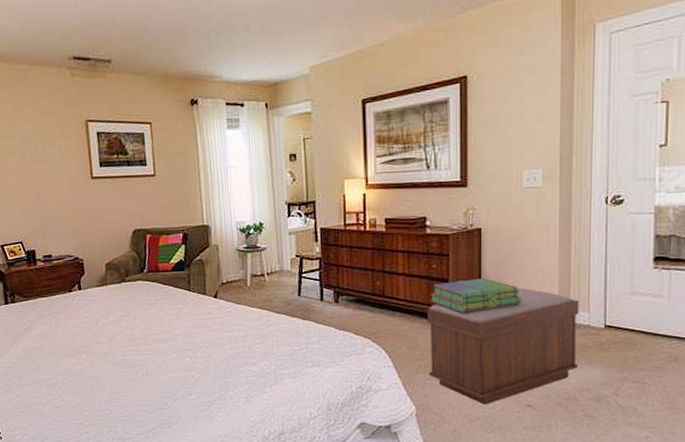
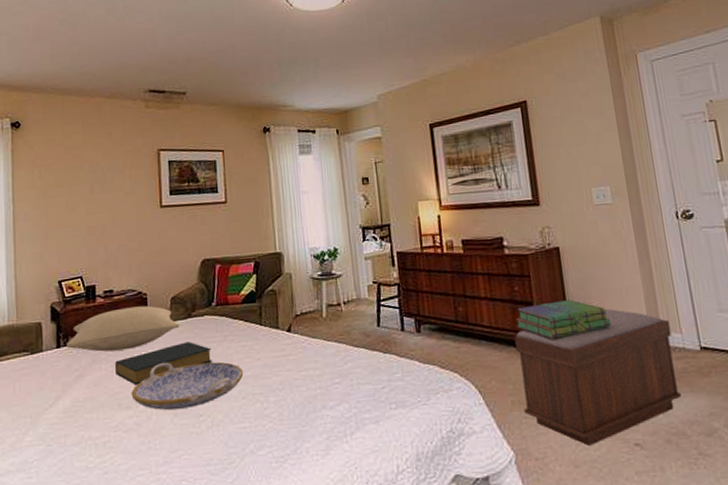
pillow: none [14,270,115,309] -> present [67,305,180,352]
hardback book: none [58,303,146,338] -> present [115,342,212,385]
serving tray: none [74,320,174,361] -> present [131,361,244,411]

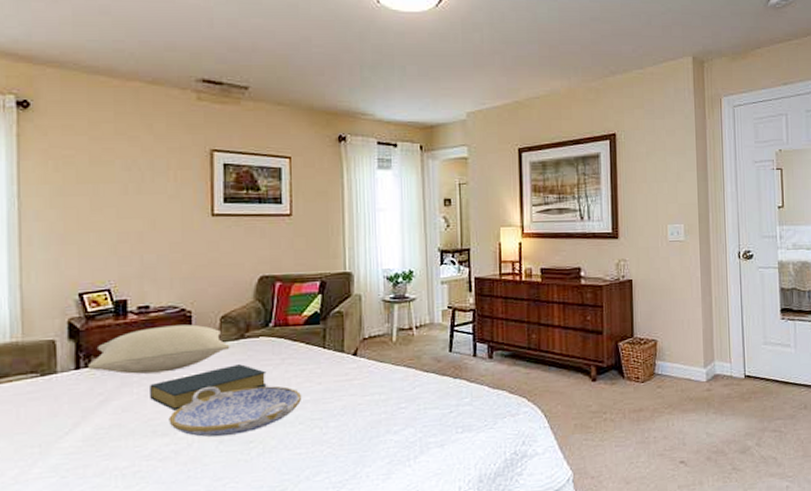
bench: present [515,308,681,446] -> none [583,339,724,464]
stack of books: present [517,300,612,339] -> none [586,330,672,366]

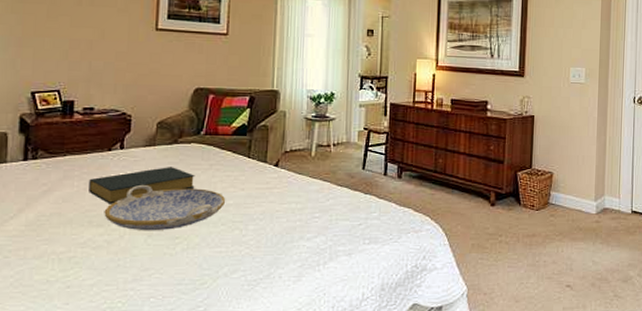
pillow: present [88,324,230,374] -> none [35,127,164,169]

